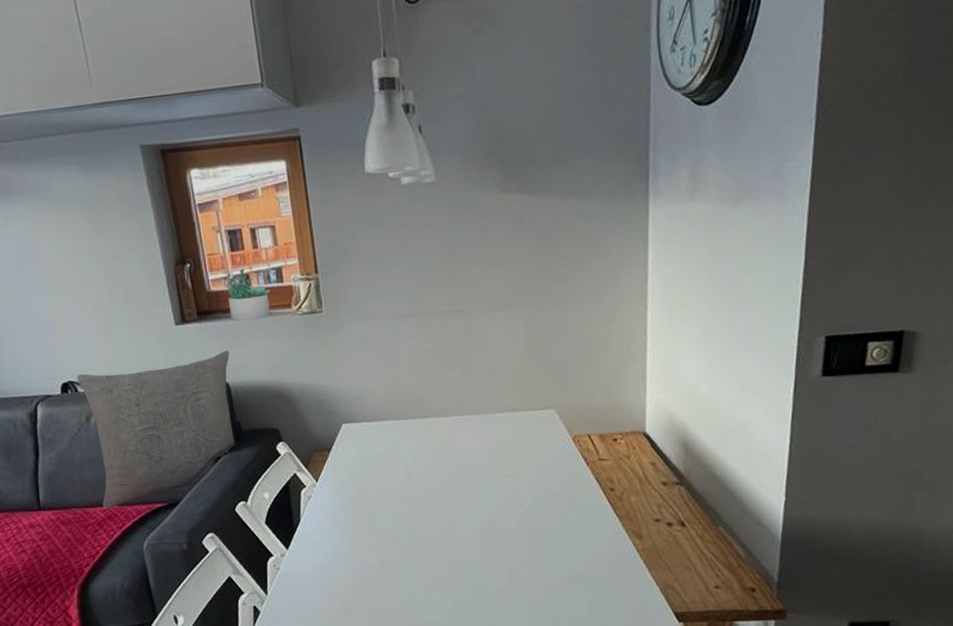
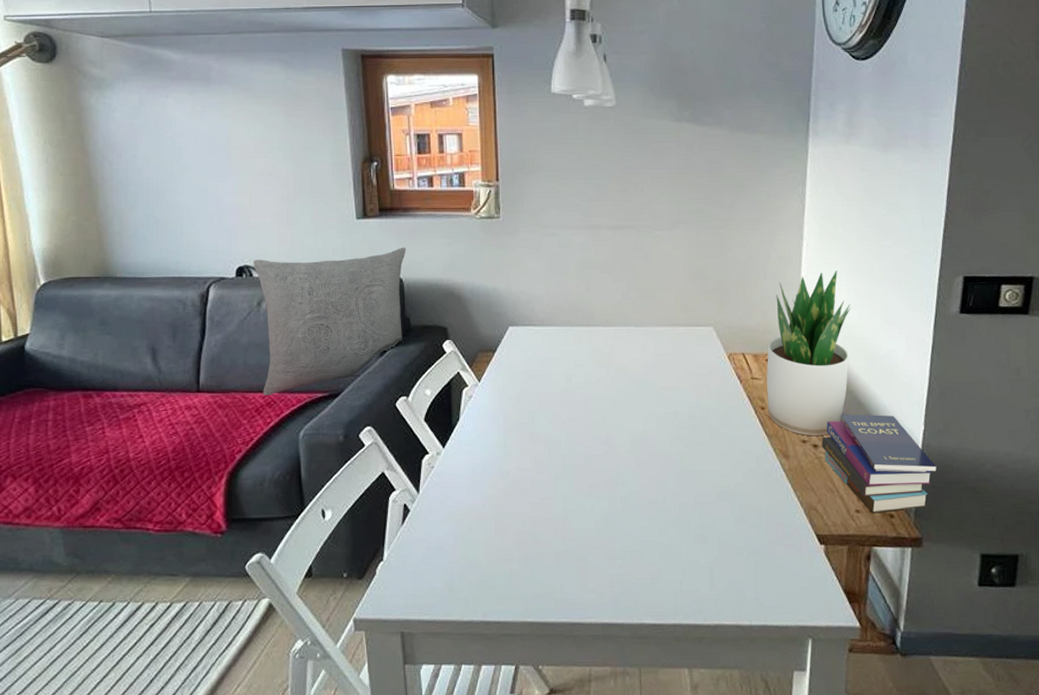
succulent plant: present [225,268,271,321] -> none [410,170,452,220]
planter: none [614,340,703,515] -> present [766,271,852,437]
books: none [676,488,800,588] -> present [821,414,937,513]

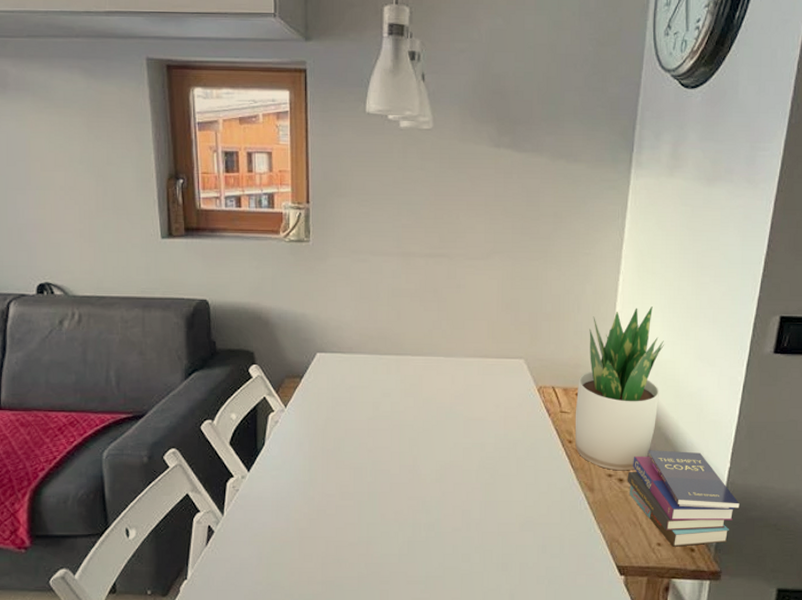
pillow: present [253,247,406,396] -> none [55,269,212,415]

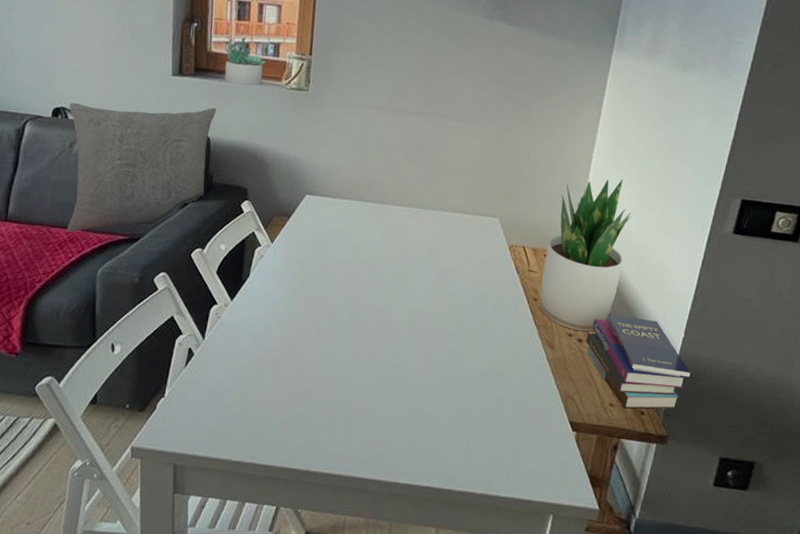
pillow: none [55,269,212,415] -> present [67,102,216,233]
succulent plant: none [217,190,260,241] -> present [224,37,266,85]

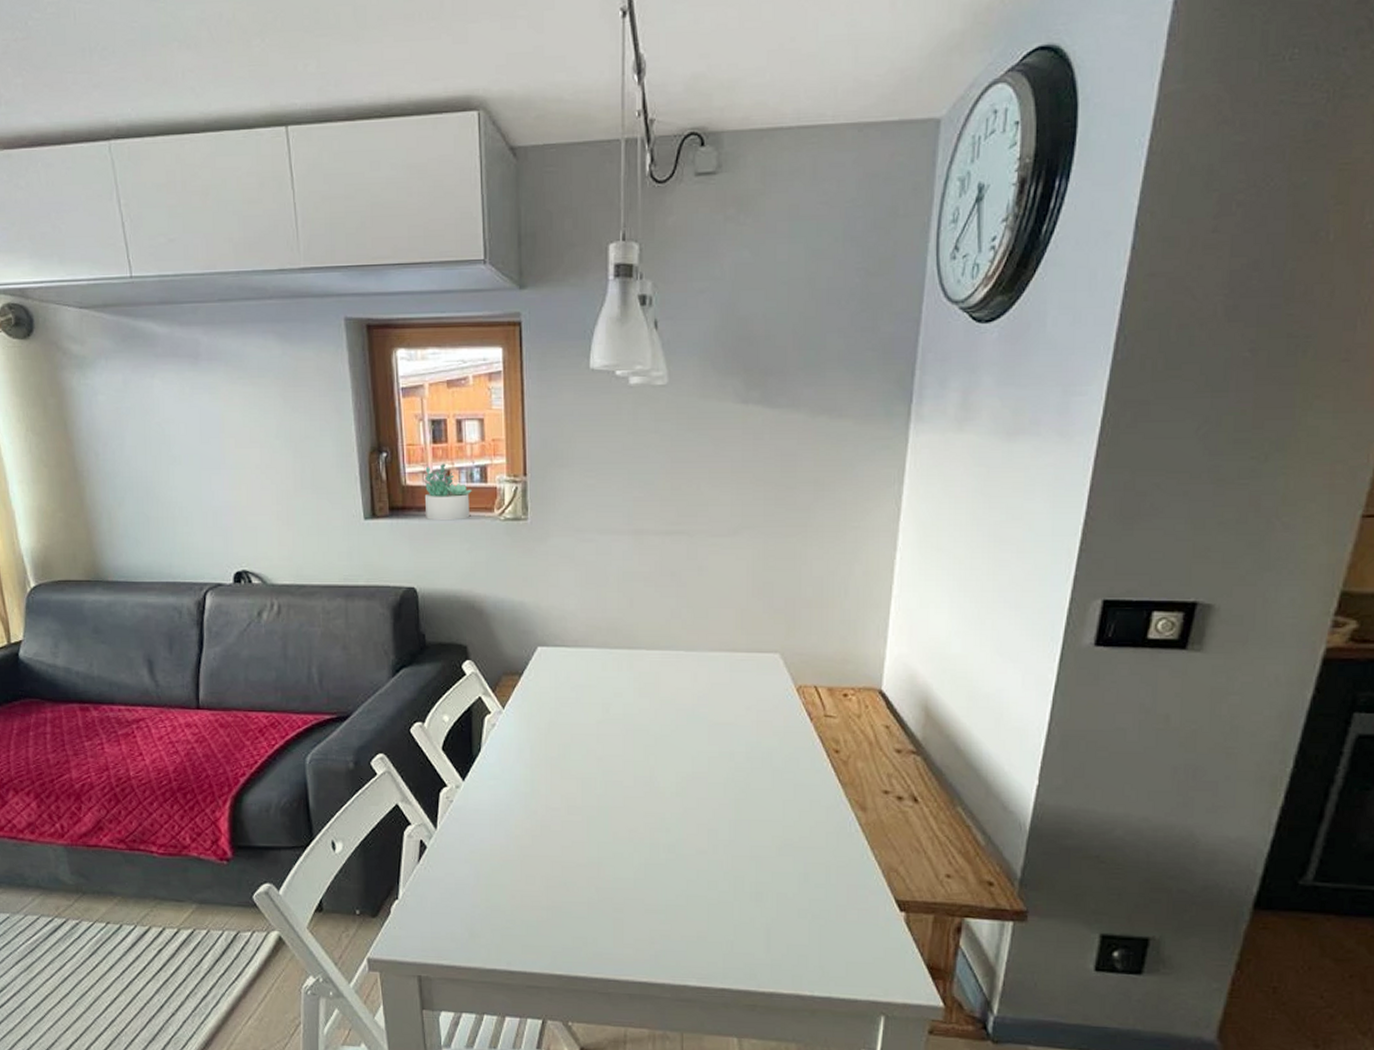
pillow: present [67,102,216,233] -> none [252,552,420,716]
planter: present [540,179,632,332] -> none [842,590,954,787]
books: present [586,314,691,409] -> none [907,762,1051,880]

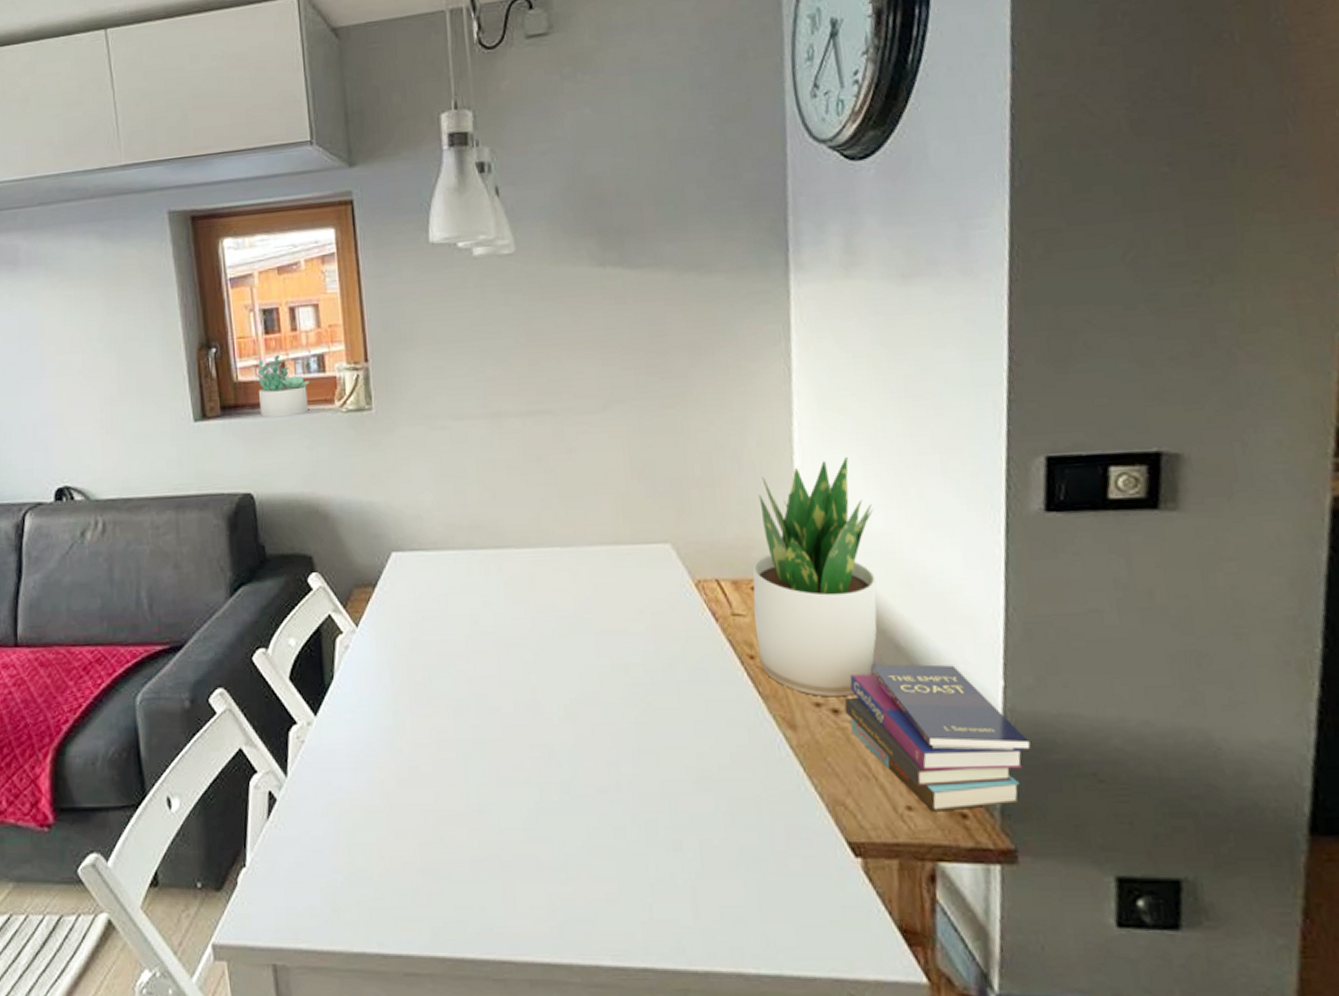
planter: none [842,590,954,787] -> present [752,457,878,698]
books: none [907,762,1051,880] -> present [844,664,1031,812]

